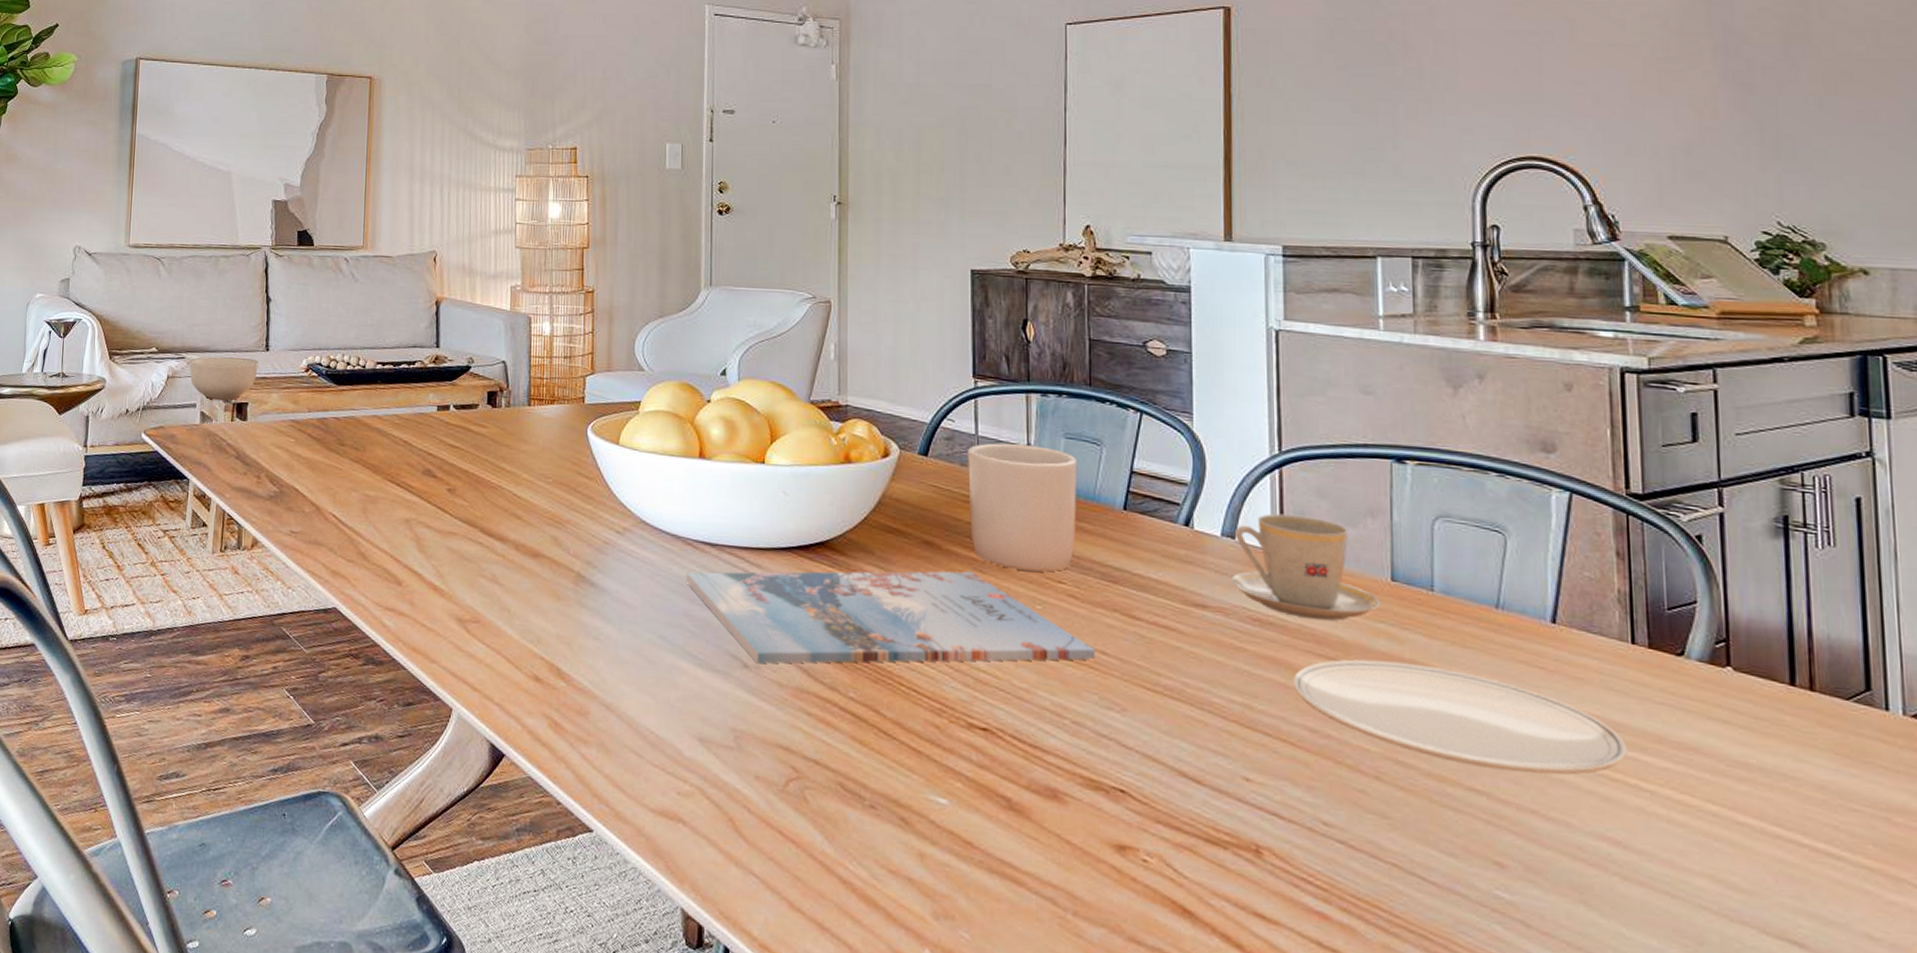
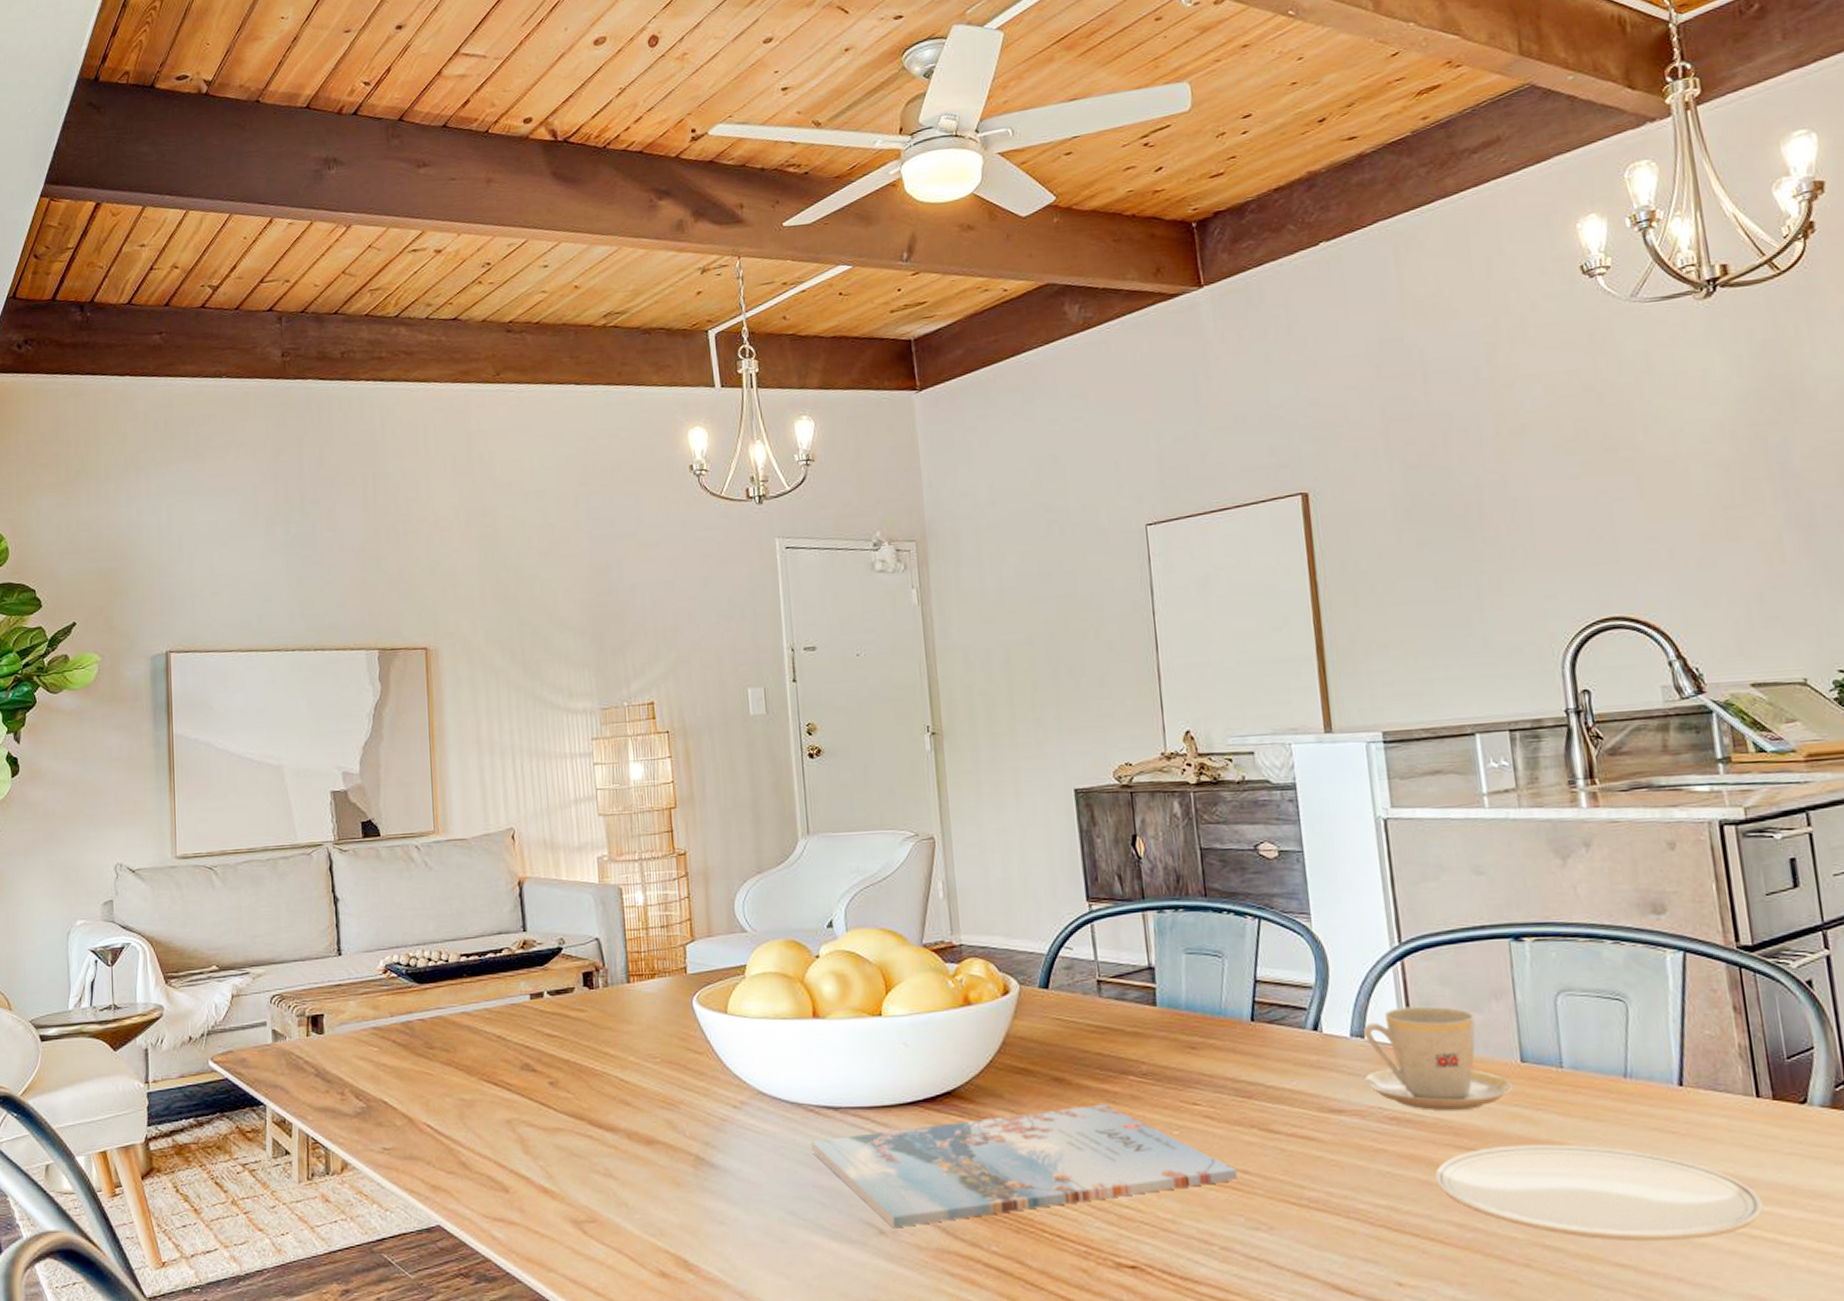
bowl: present [189,357,258,401] -> none [255,966,331,1016]
mug: present [968,443,1078,572] -> none [1089,965,1207,1096]

